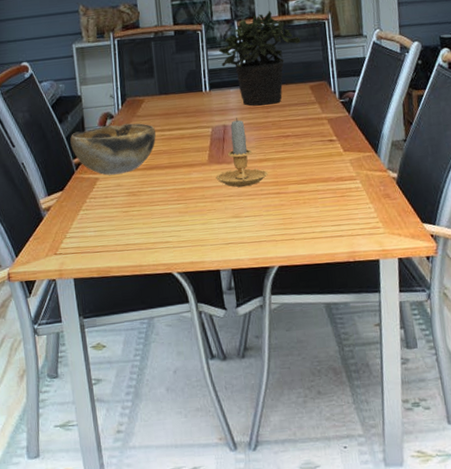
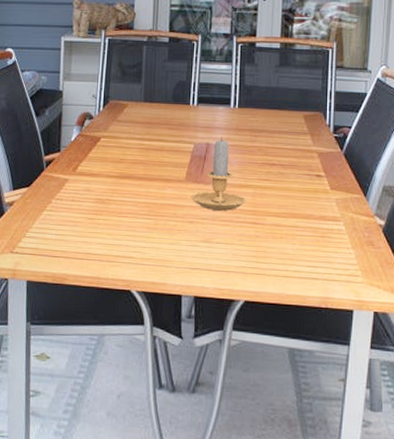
decorative bowl: present [70,123,156,175] -> none [44,126,134,178]
potted plant: present [218,11,301,106] -> none [212,31,300,129]

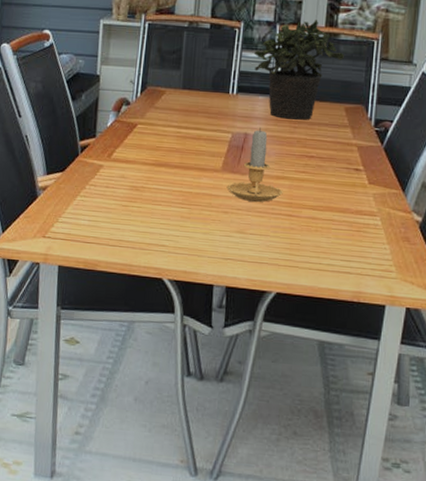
potted plant: none [212,31,300,129] -> present [253,20,344,120]

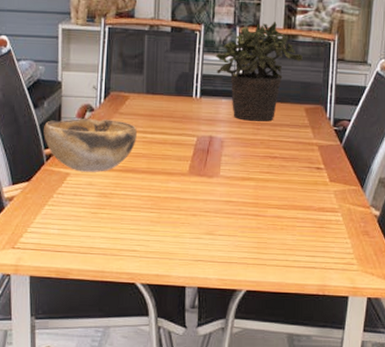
decorative bowl: none [80,111,172,165] -> present [44,118,137,172]
candle: present [226,127,283,203] -> none [194,130,249,204]

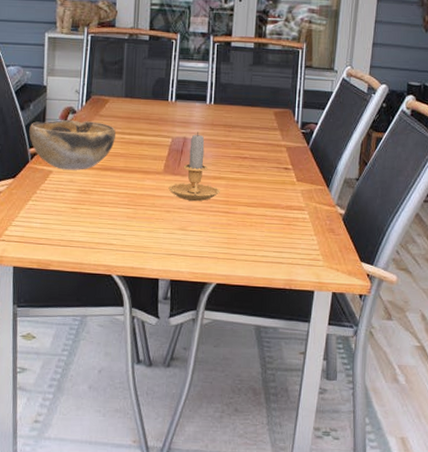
candle: none [194,130,249,204] -> present [168,132,220,202]
potted plant: present [215,22,303,122] -> none [190,31,272,124]

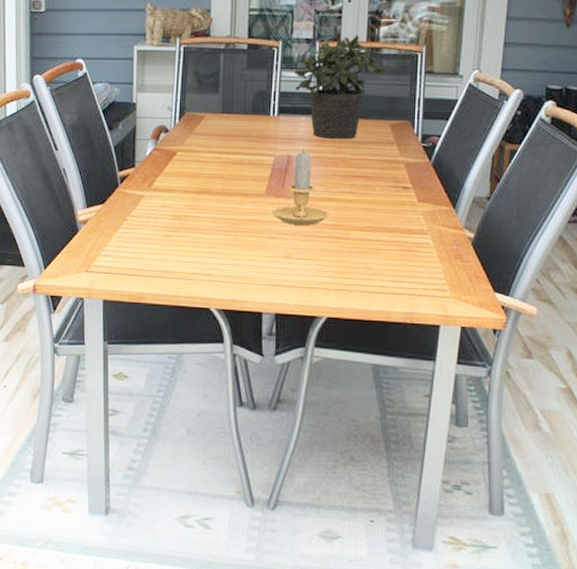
decorative bowl: present [29,120,116,170] -> none [118,140,212,194]
potted plant: none [190,31,272,124] -> present [293,35,387,139]

